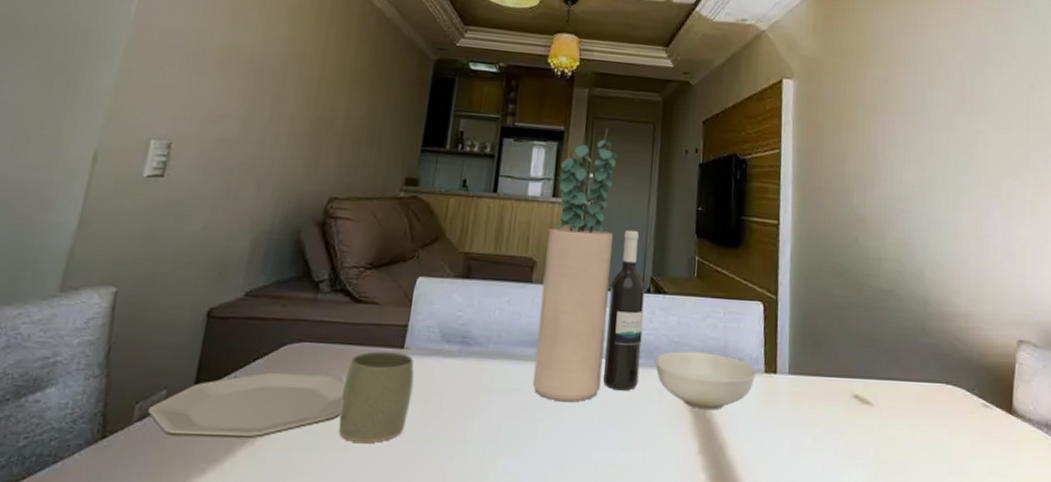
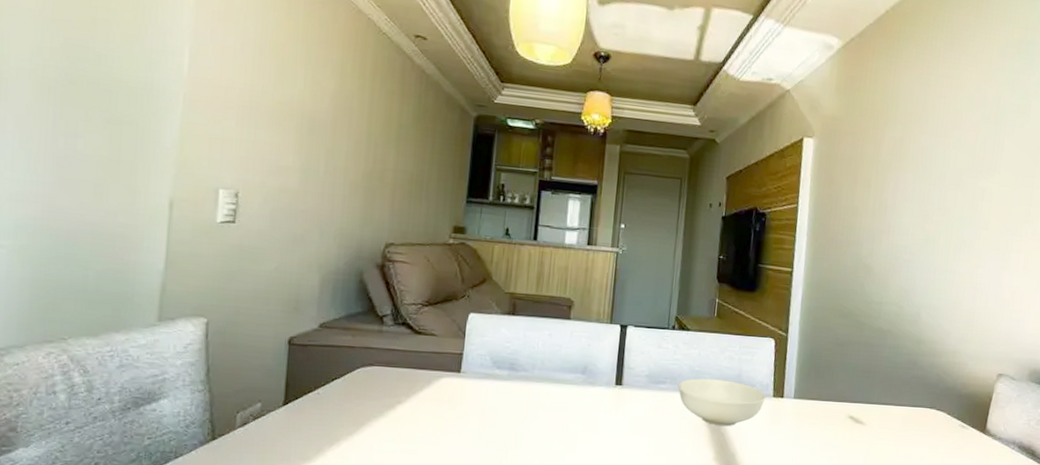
plate: present [146,371,345,439] -> none [247,389,412,443]
mug: present [338,351,415,444] -> none [409,374,471,448]
vase: present [532,128,618,402] -> none [572,183,647,418]
wine bottle: present [602,229,645,391] -> none [632,274,671,410]

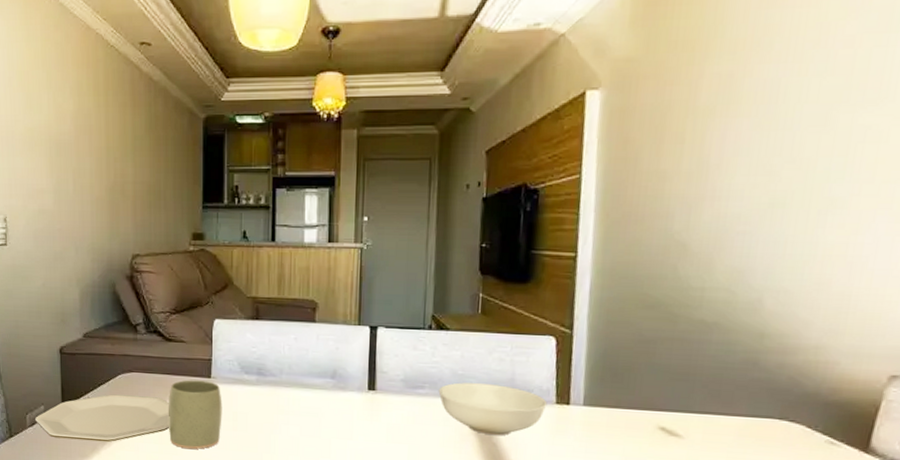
plate: none [247,389,412,443] -> present [34,394,170,442]
mug: none [409,374,471,448] -> present [168,380,222,450]

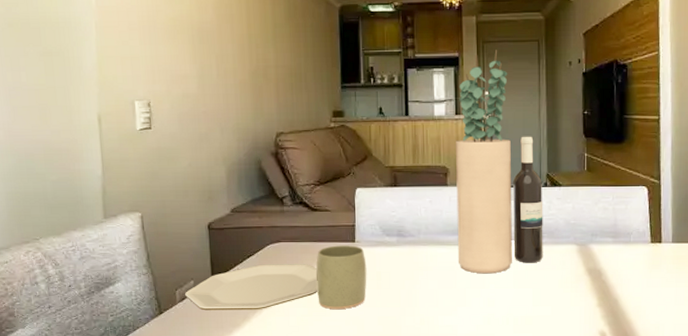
vase: none [323,169,392,425] -> present [456,50,512,274]
wine bottle: none [388,270,426,417] -> present [513,136,543,263]
bowl: present [438,382,548,436] -> none [555,230,644,274]

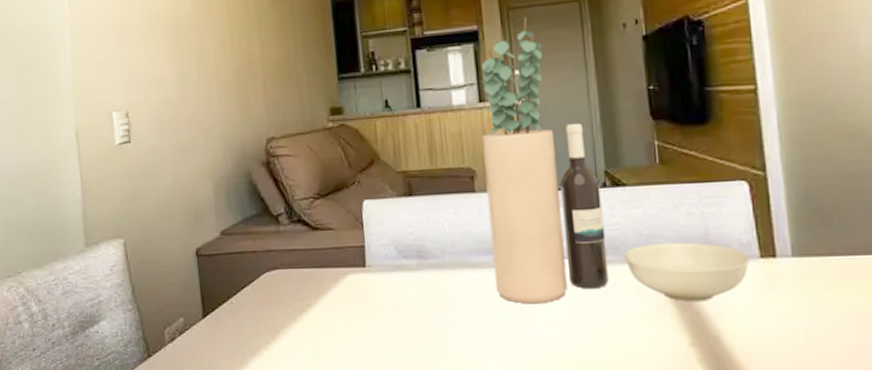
plate: present [184,264,319,311] -> none [174,295,326,353]
mug: present [315,245,367,310] -> none [320,271,383,352]
bowl: none [555,230,644,274] -> present [623,242,751,302]

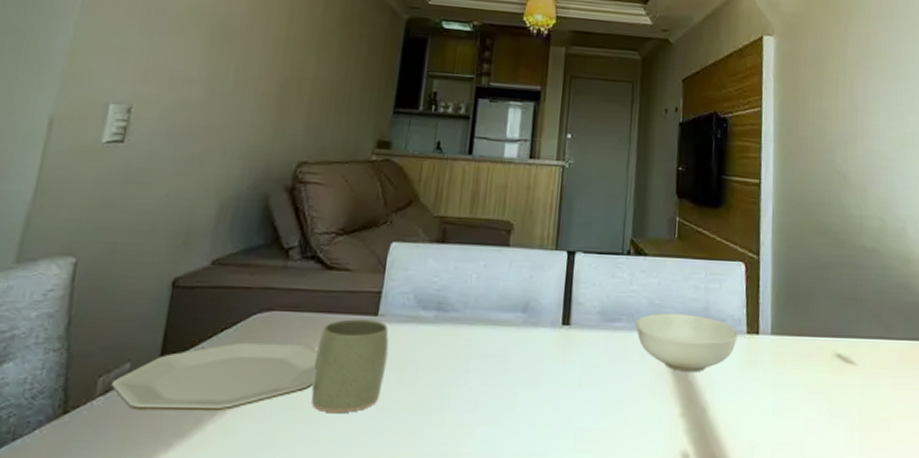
plate: none [174,295,326,353] -> present [110,342,318,412]
mug: none [320,271,383,352] -> present [311,319,389,414]
vase: present [481,17,567,304] -> none [510,87,596,367]
wine bottle: present [560,123,609,289] -> none [582,190,625,355]

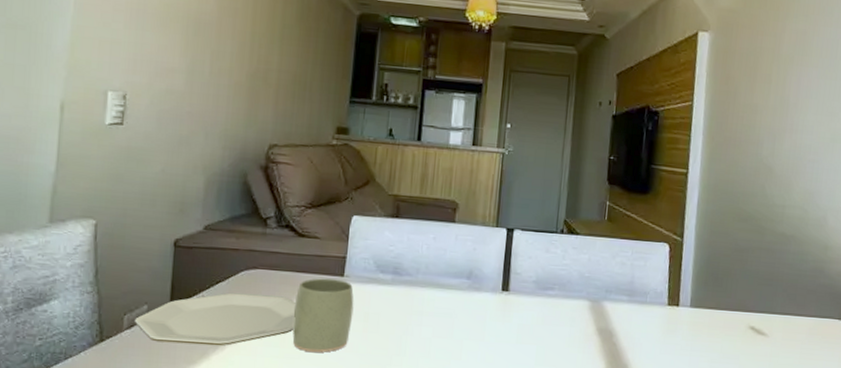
bowl: present [635,313,739,373] -> none [566,284,661,336]

